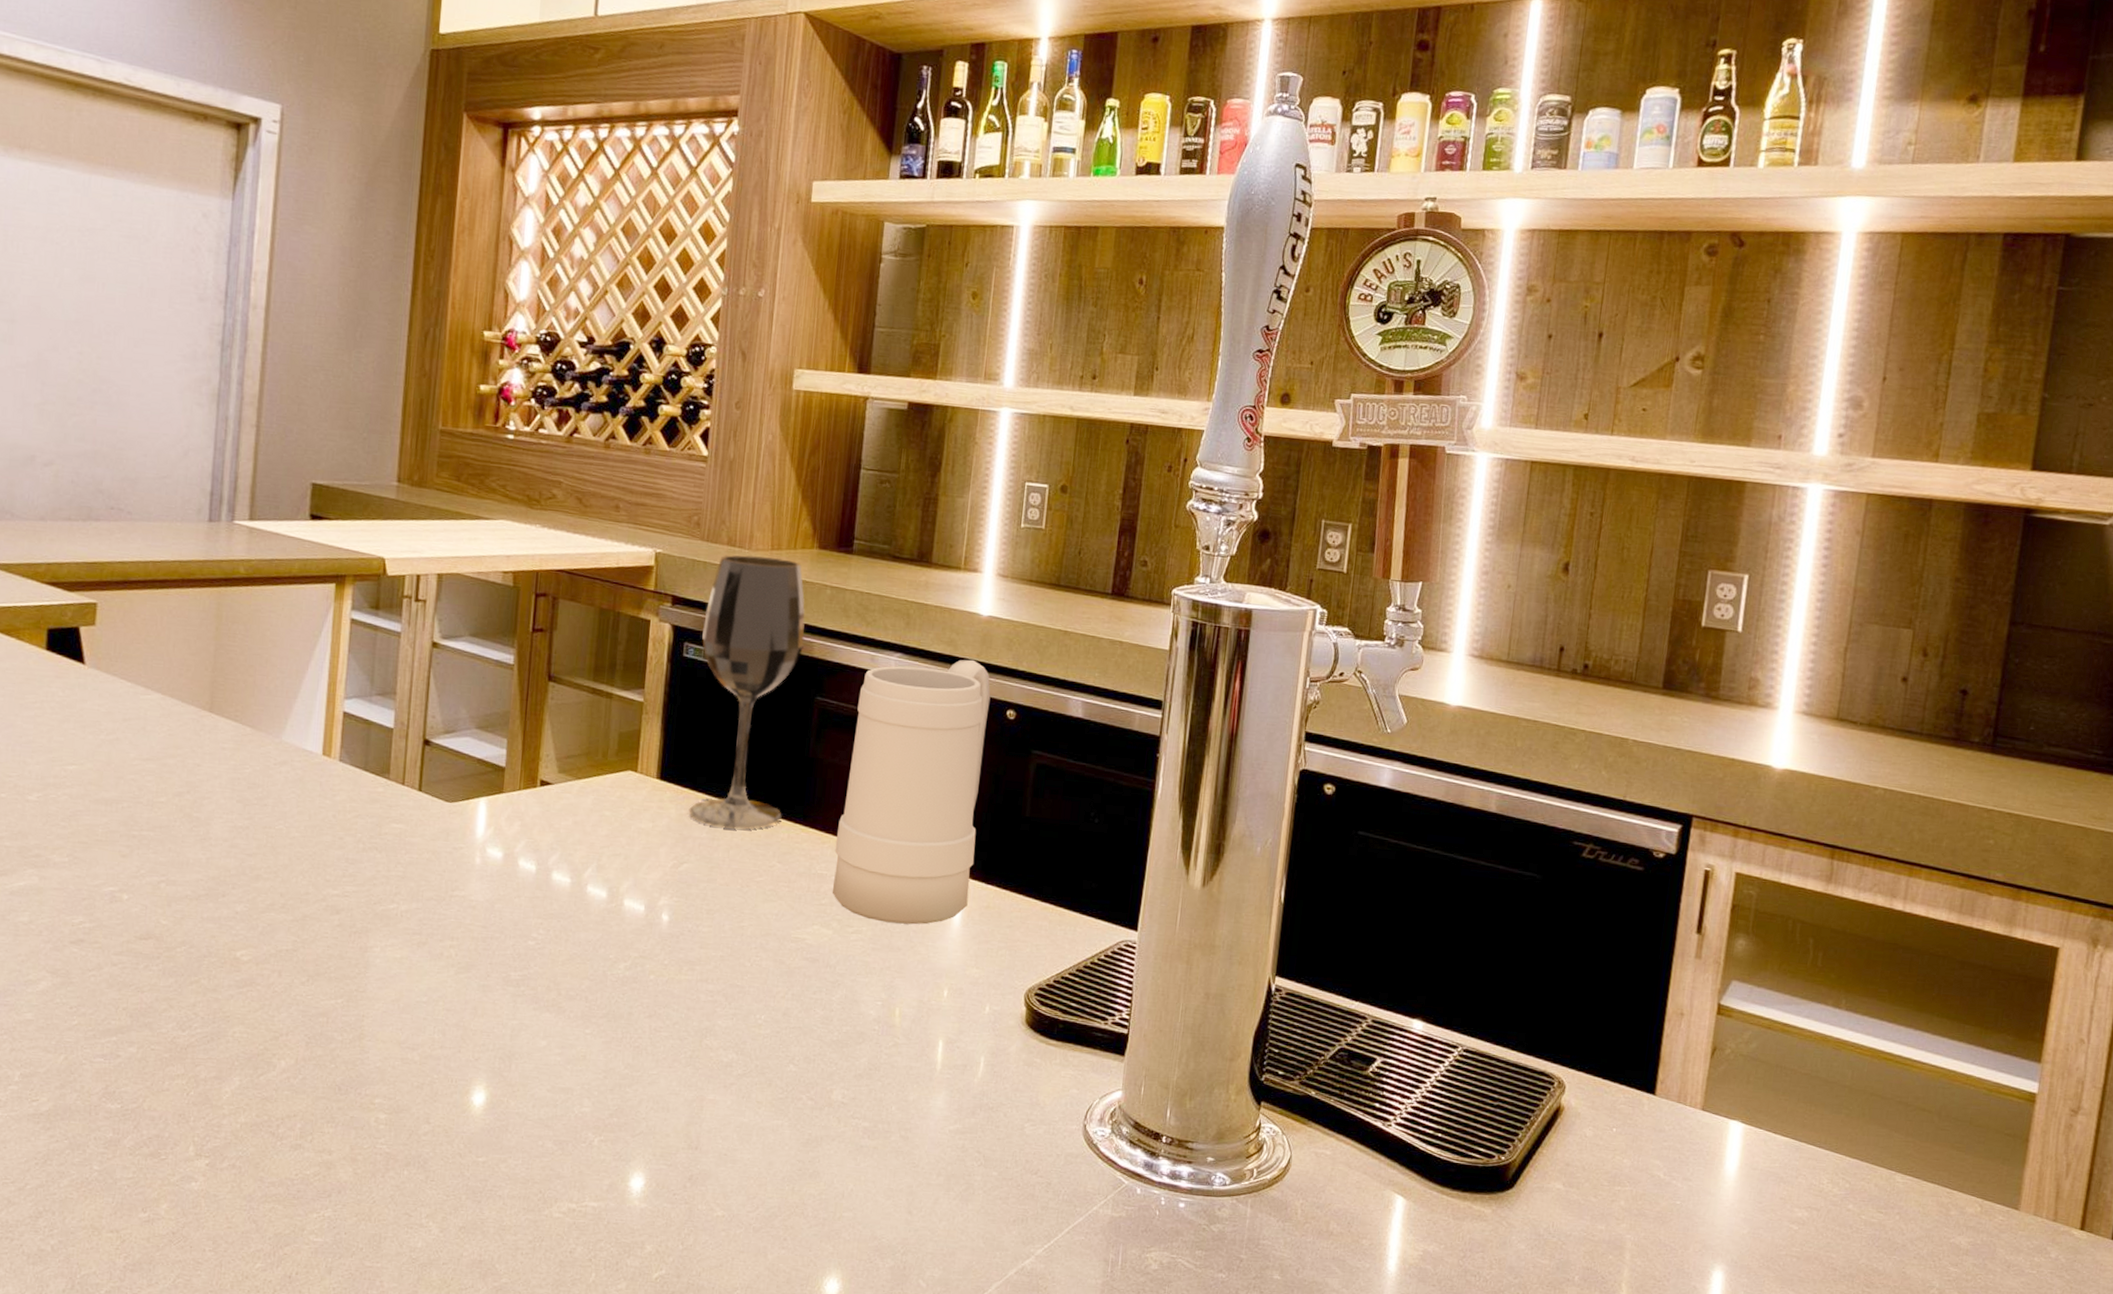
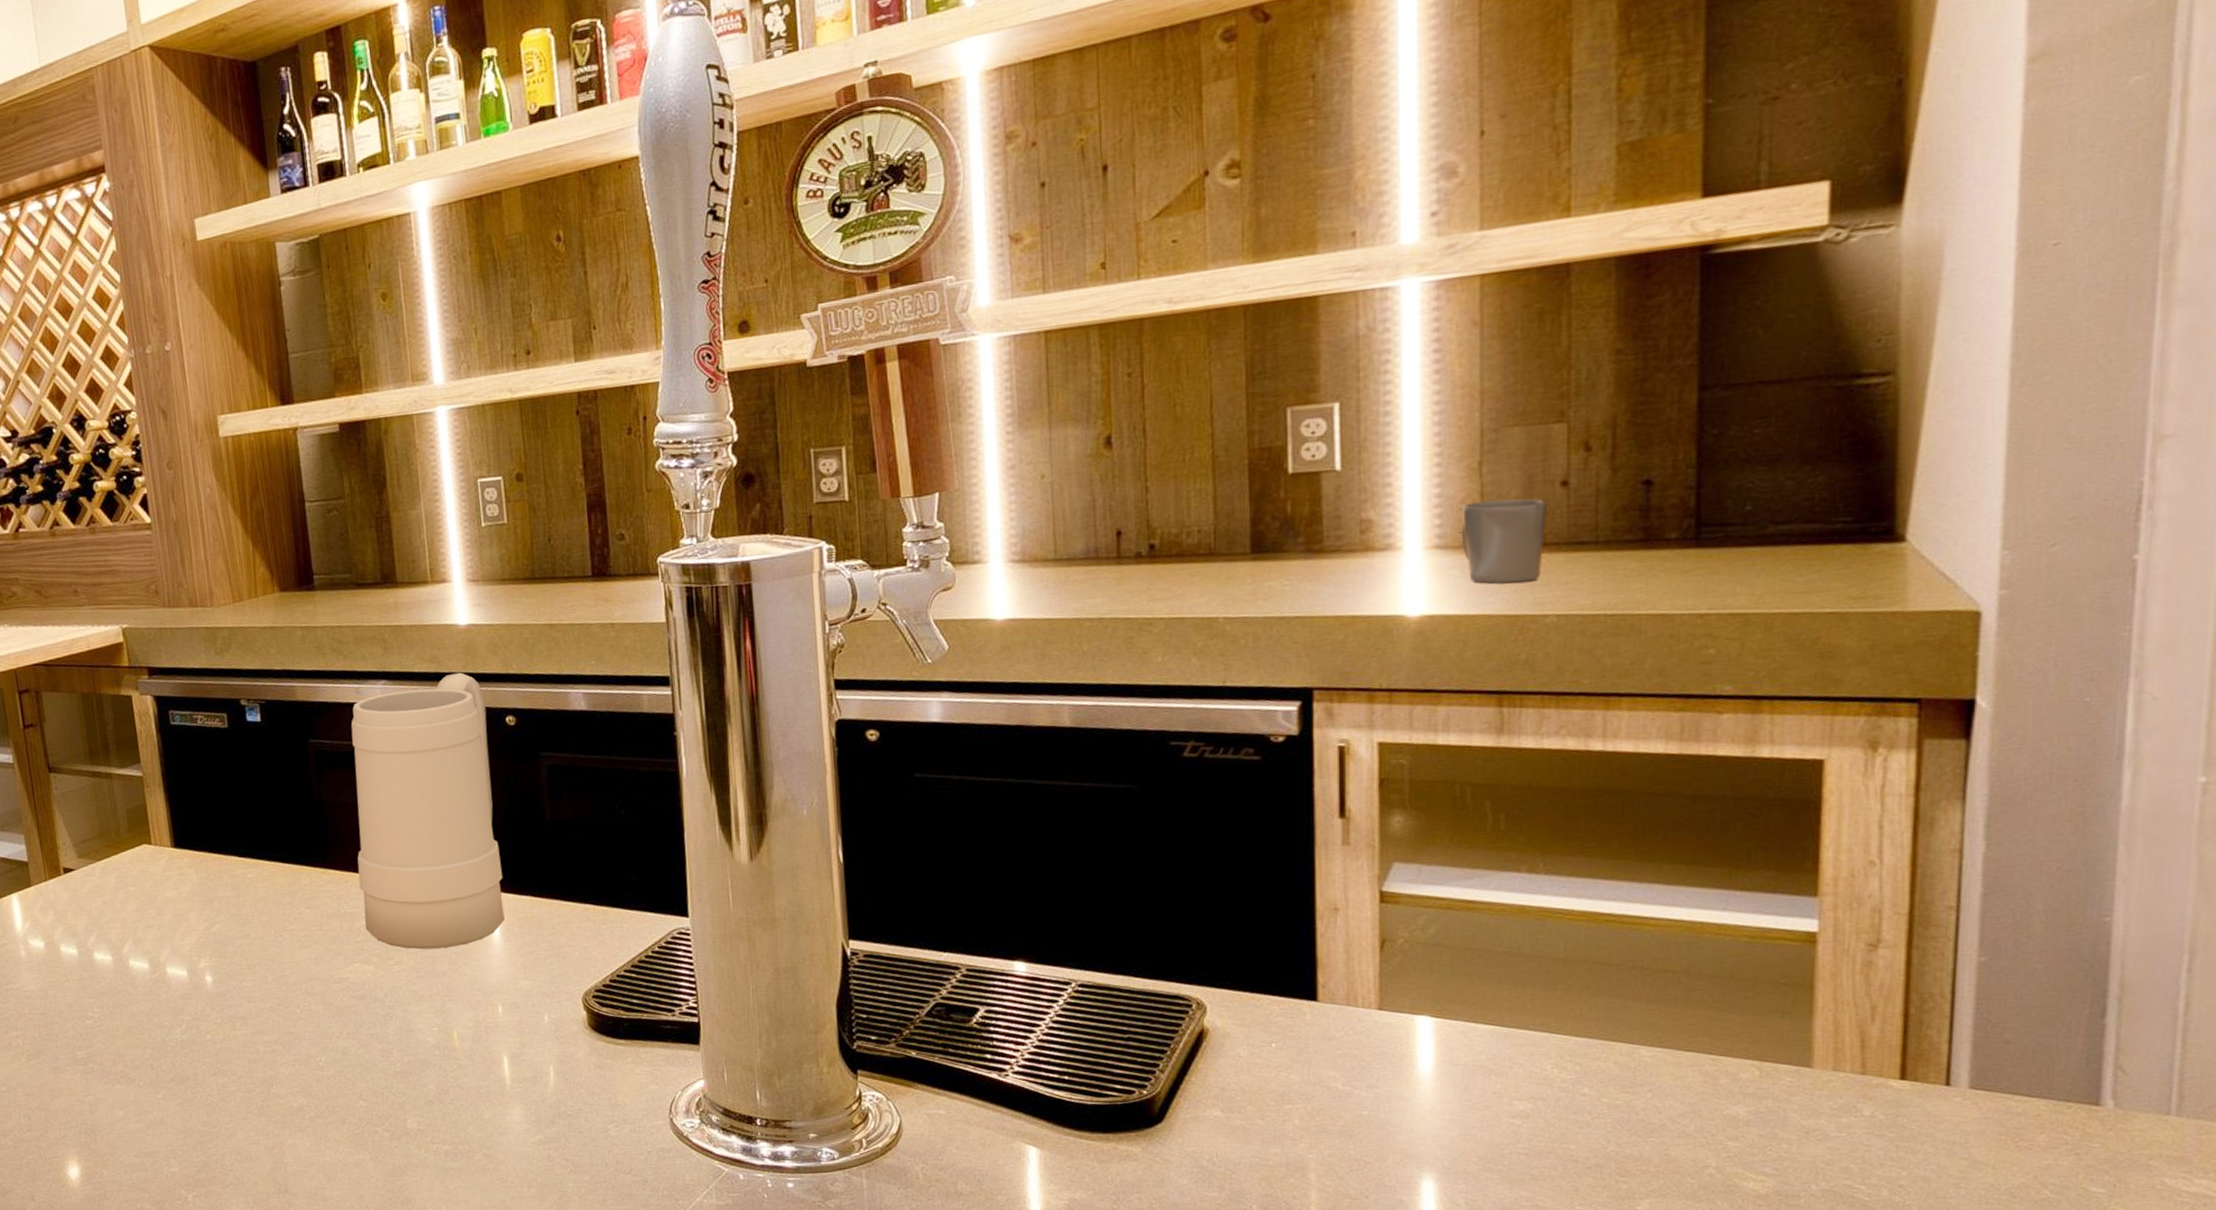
wine glass: present [688,555,805,829] -> none [182,609,300,884]
mug: none [1823,681,1890,756] -> present [1462,498,1547,584]

